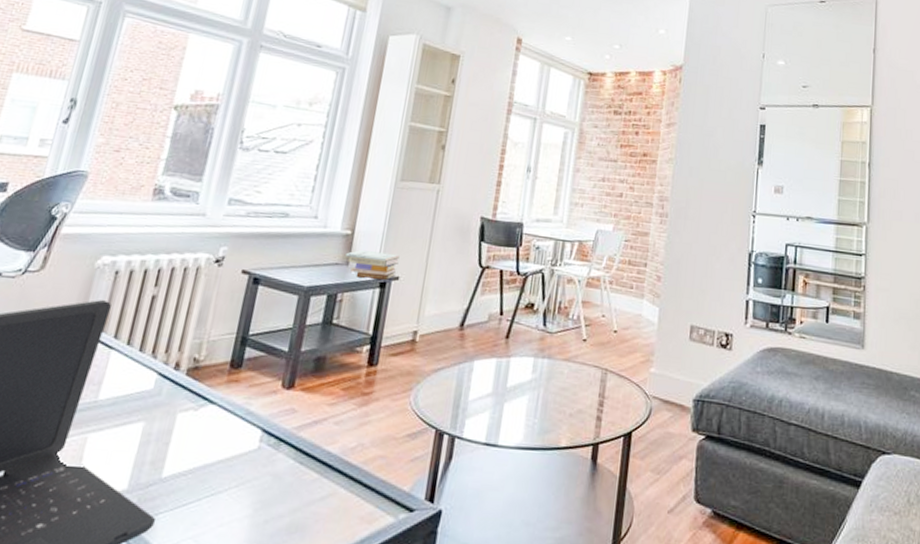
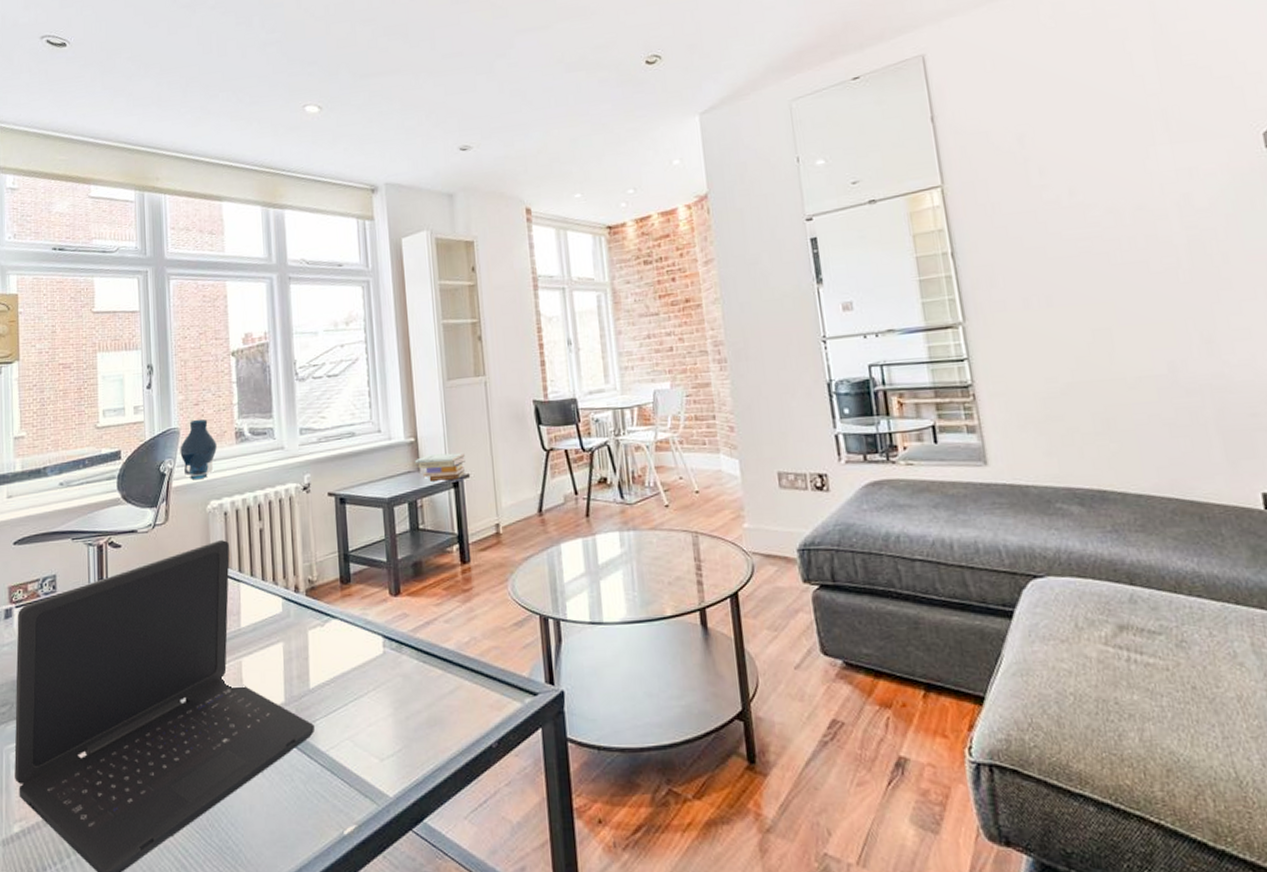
vase: none [79,166,129,231] -> present [180,419,217,480]

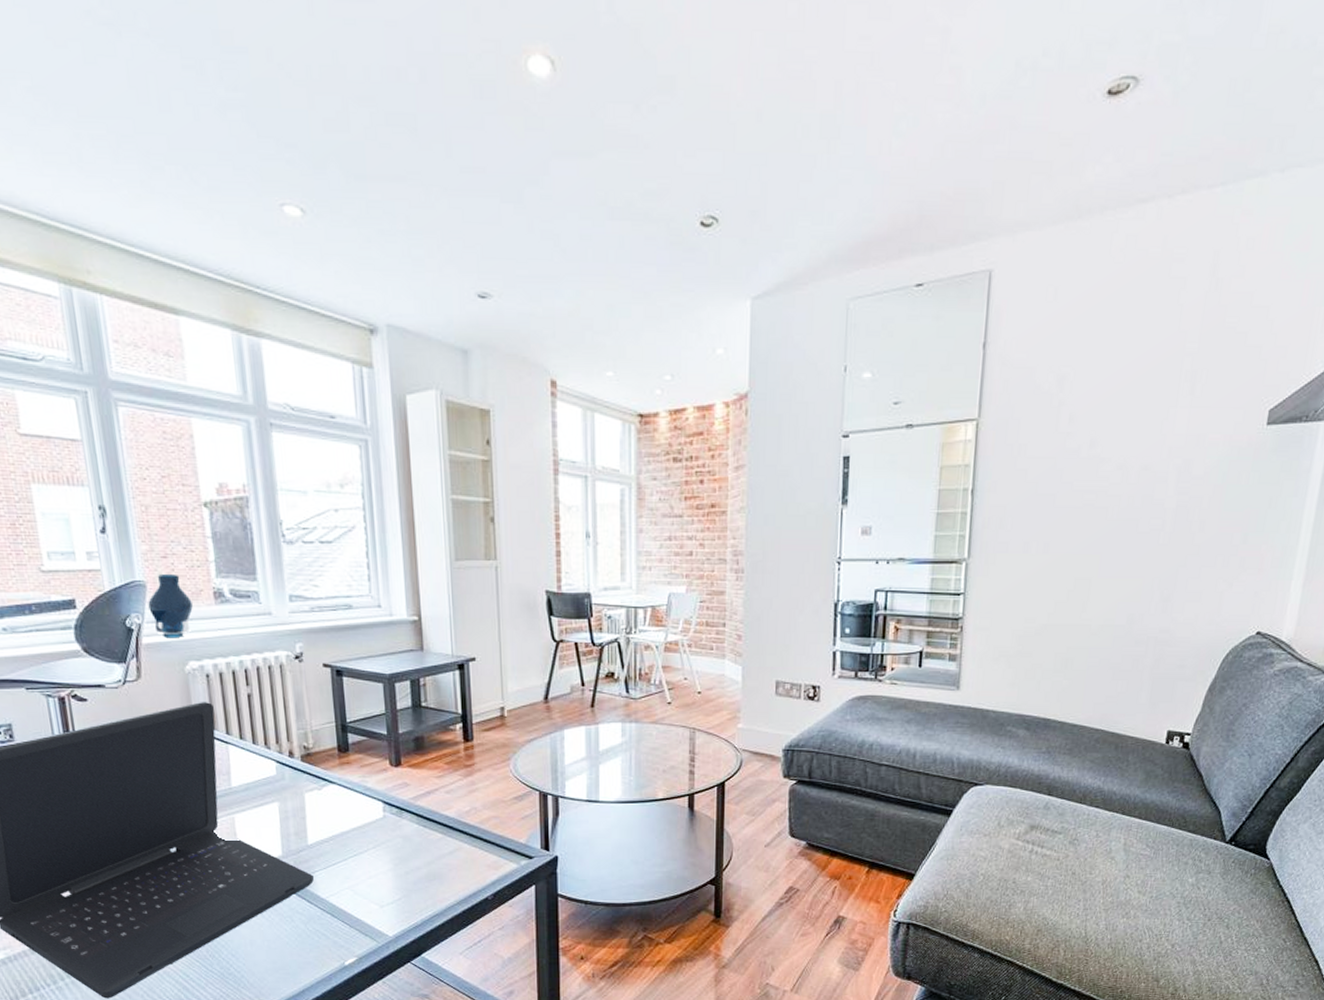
books: present [415,452,465,481] -> none [418,635,472,661]

